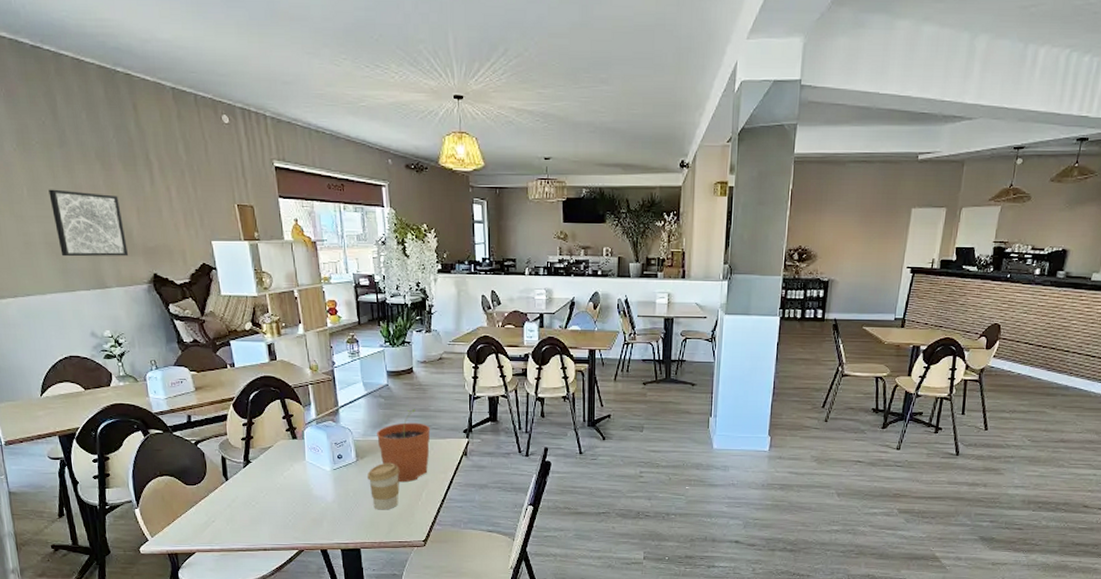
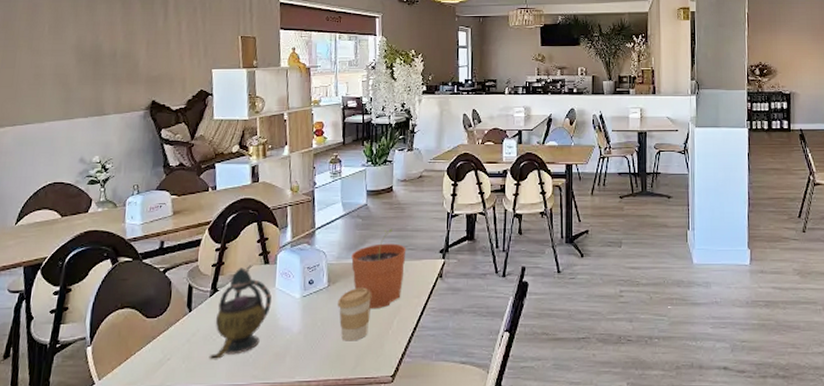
wall art: present [48,189,129,257] -> none [67,26,132,87]
teapot: none [250,440,303,523] -> present [208,265,272,360]

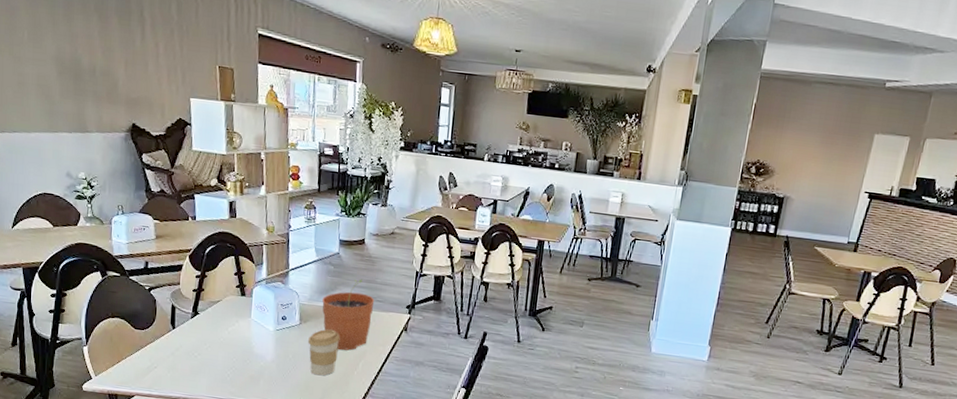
teapot: present [208,265,272,360] -> none [191,295,247,375]

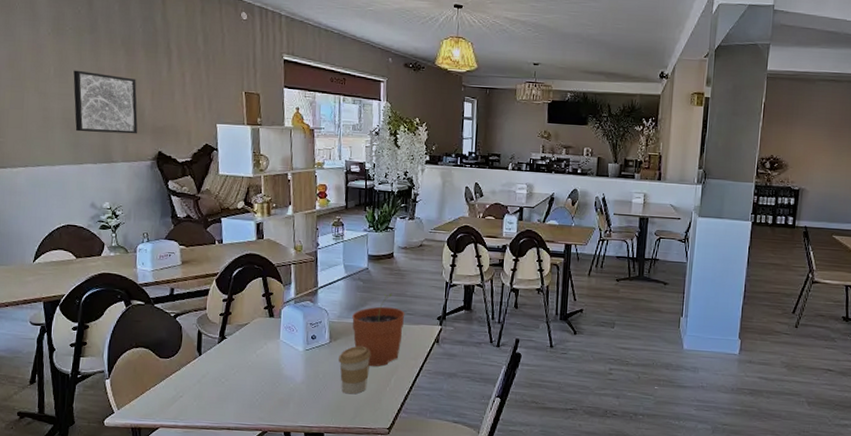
wall art: none [47,35,112,105] -> present [73,70,138,134]

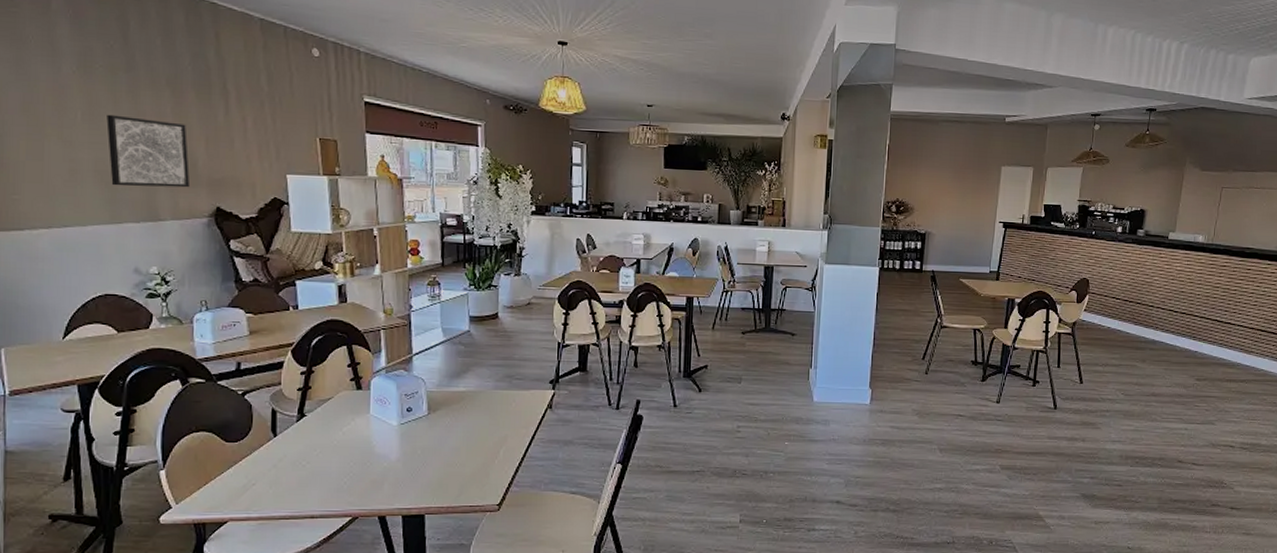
coffee cup: present [339,346,371,395] -> none [439,416,477,470]
plant pot: present [352,293,405,367] -> none [453,356,513,439]

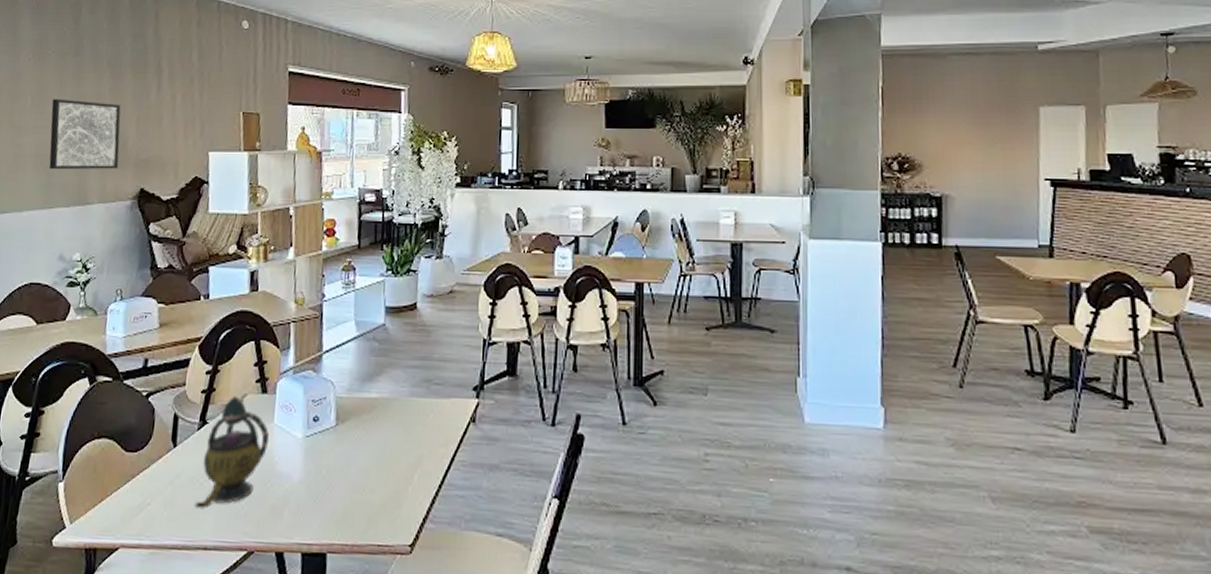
teapot: none [298,390,366,486] -> present [194,393,269,509]

